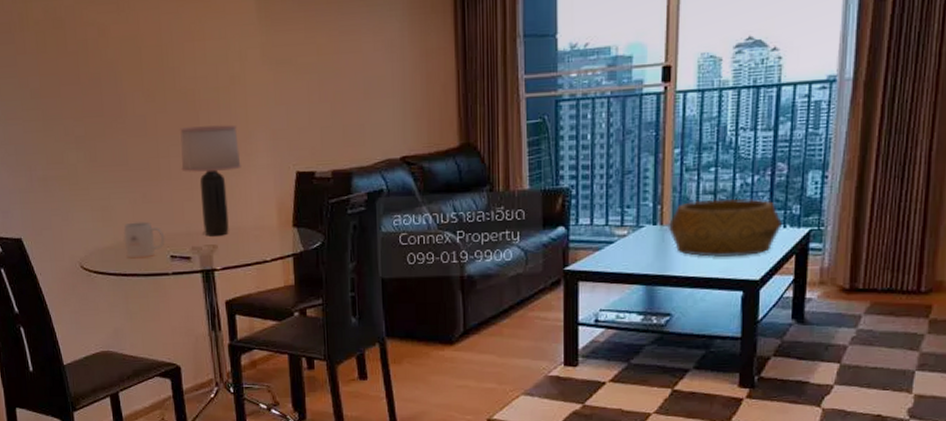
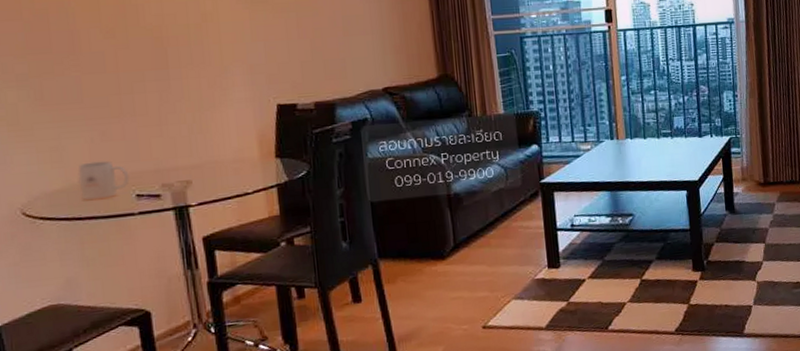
table lamp: present [180,124,241,236] -> none [145,60,217,172]
decorative bowl: present [667,198,782,257] -> none [622,114,709,164]

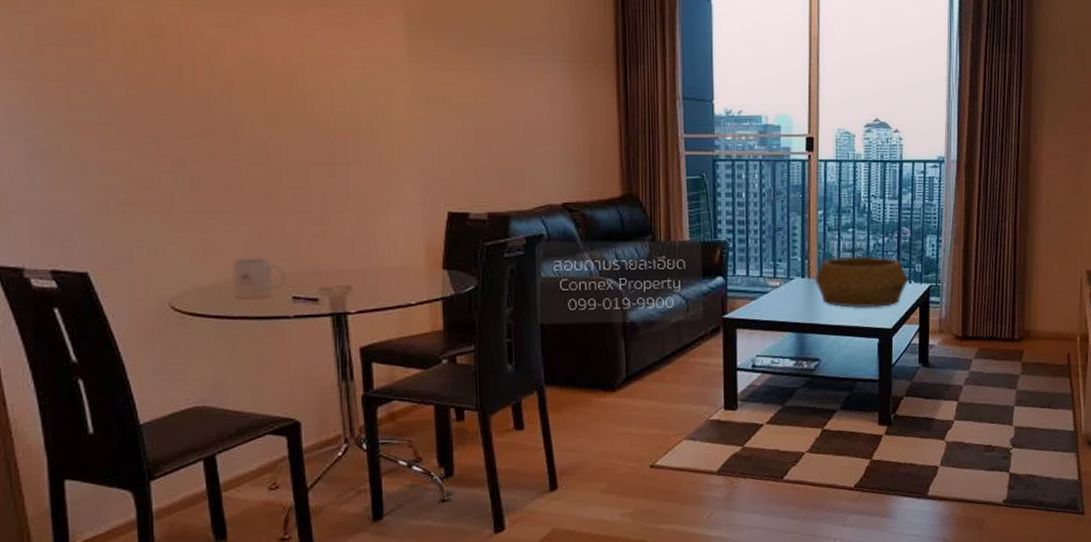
decorative bowl: none [622,114,709,164] -> present [814,256,908,308]

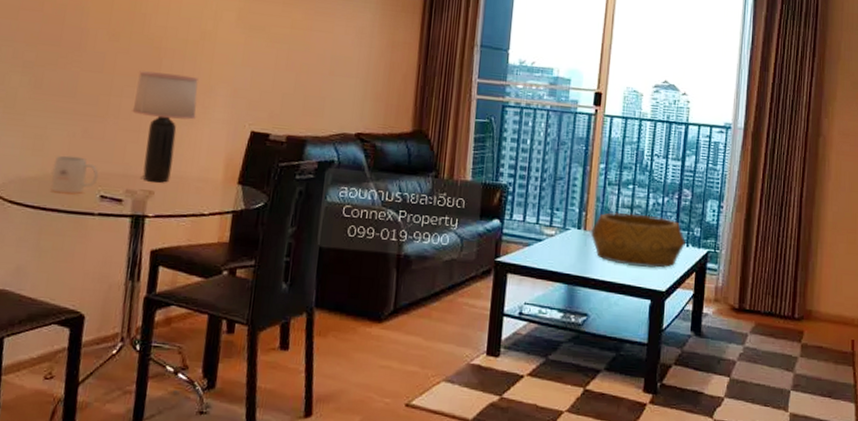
table lamp: none [310,158,384,277] -> present [132,71,198,183]

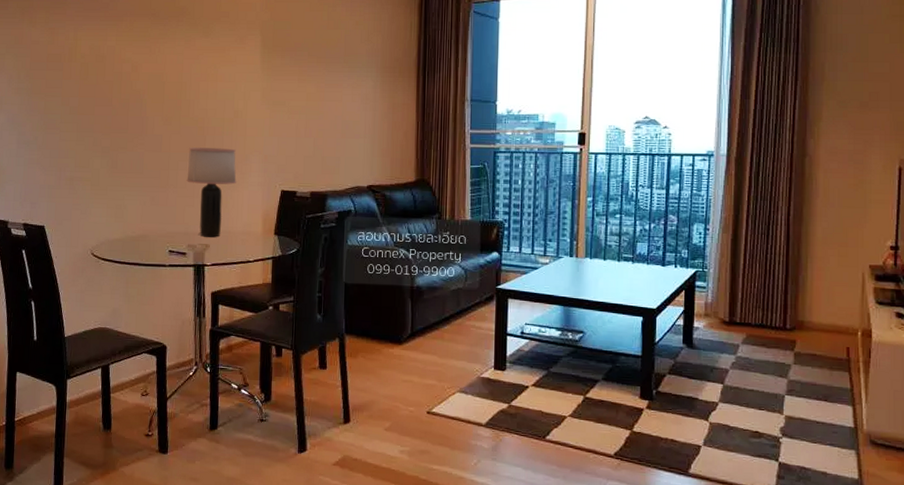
mug: present [51,155,99,194] -> none [131,220,166,251]
decorative bowl: present [590,212,686,268] -> none [582,239,673,288]

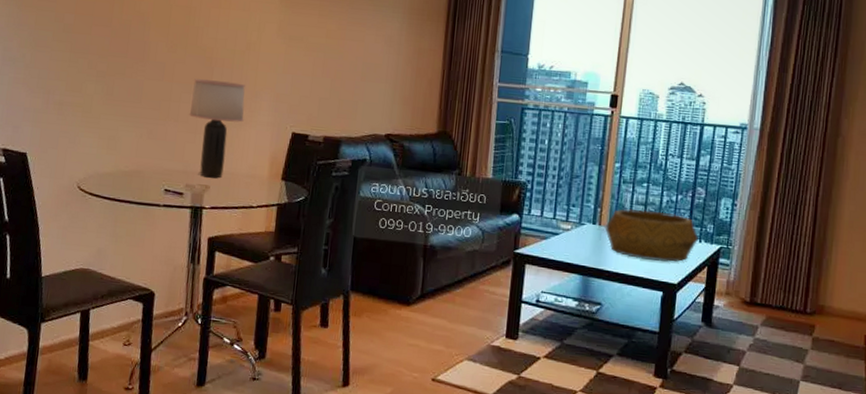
decorative bowl: none [582,239,673,288] -> present [604,208,698,262]

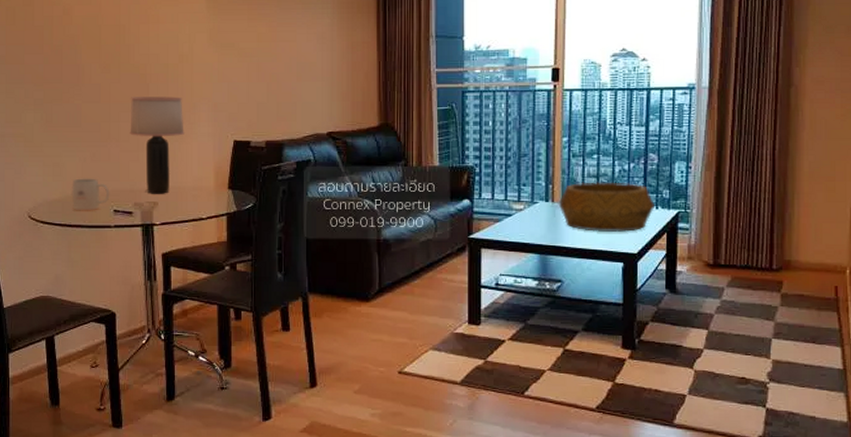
mug: none [123,154,163,188] -> present [71,178,110,211]

